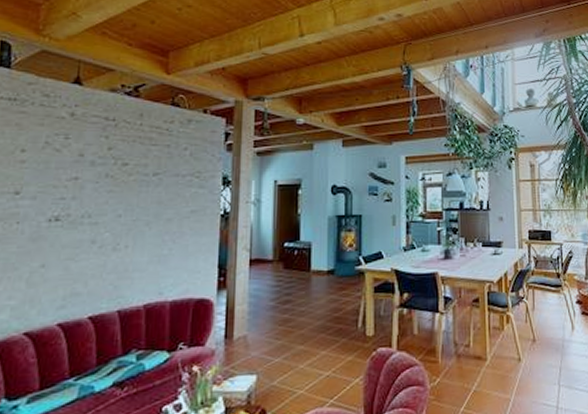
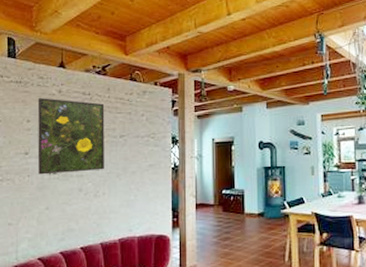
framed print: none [32,121,135,221] -> present [37,98,105,175]

